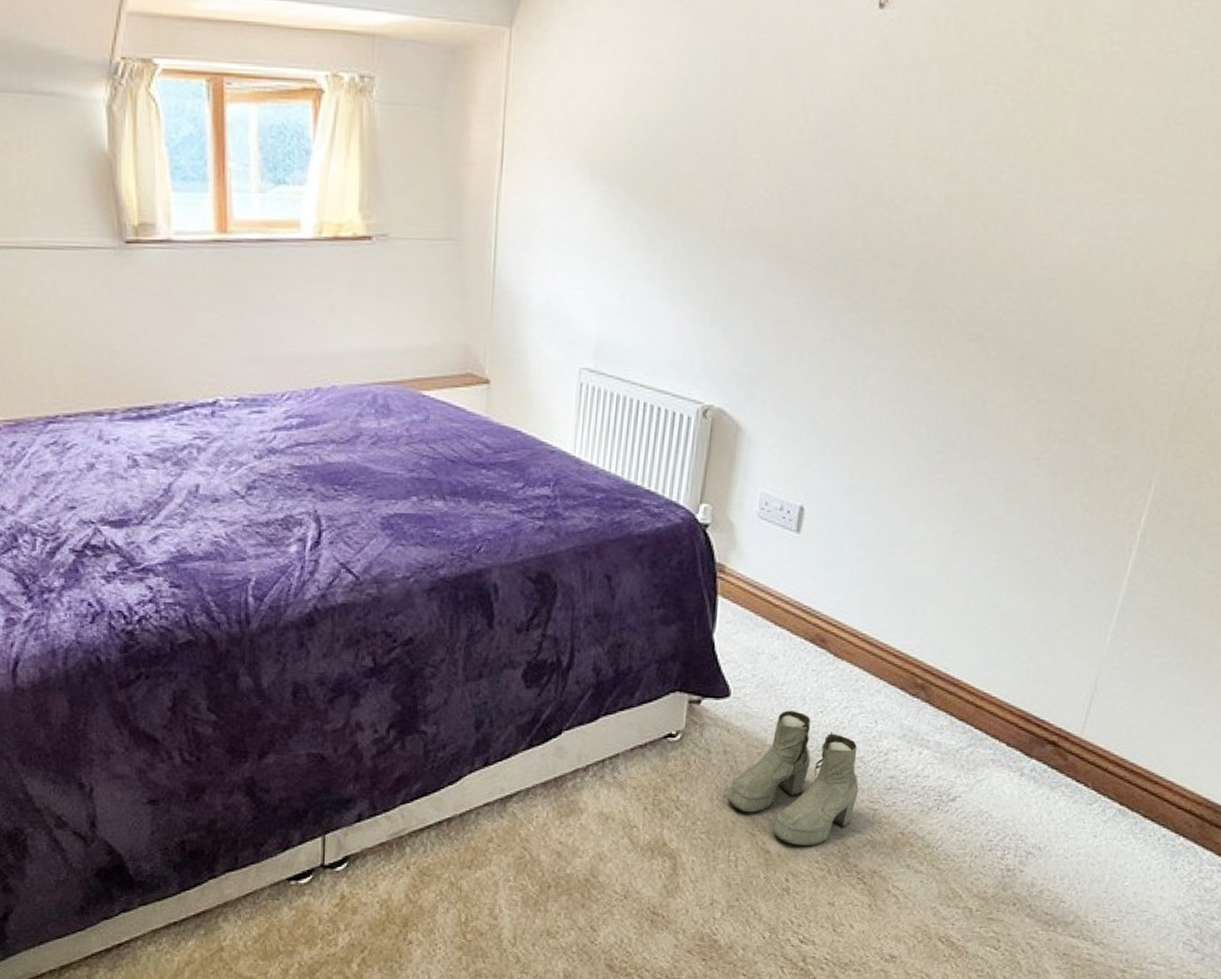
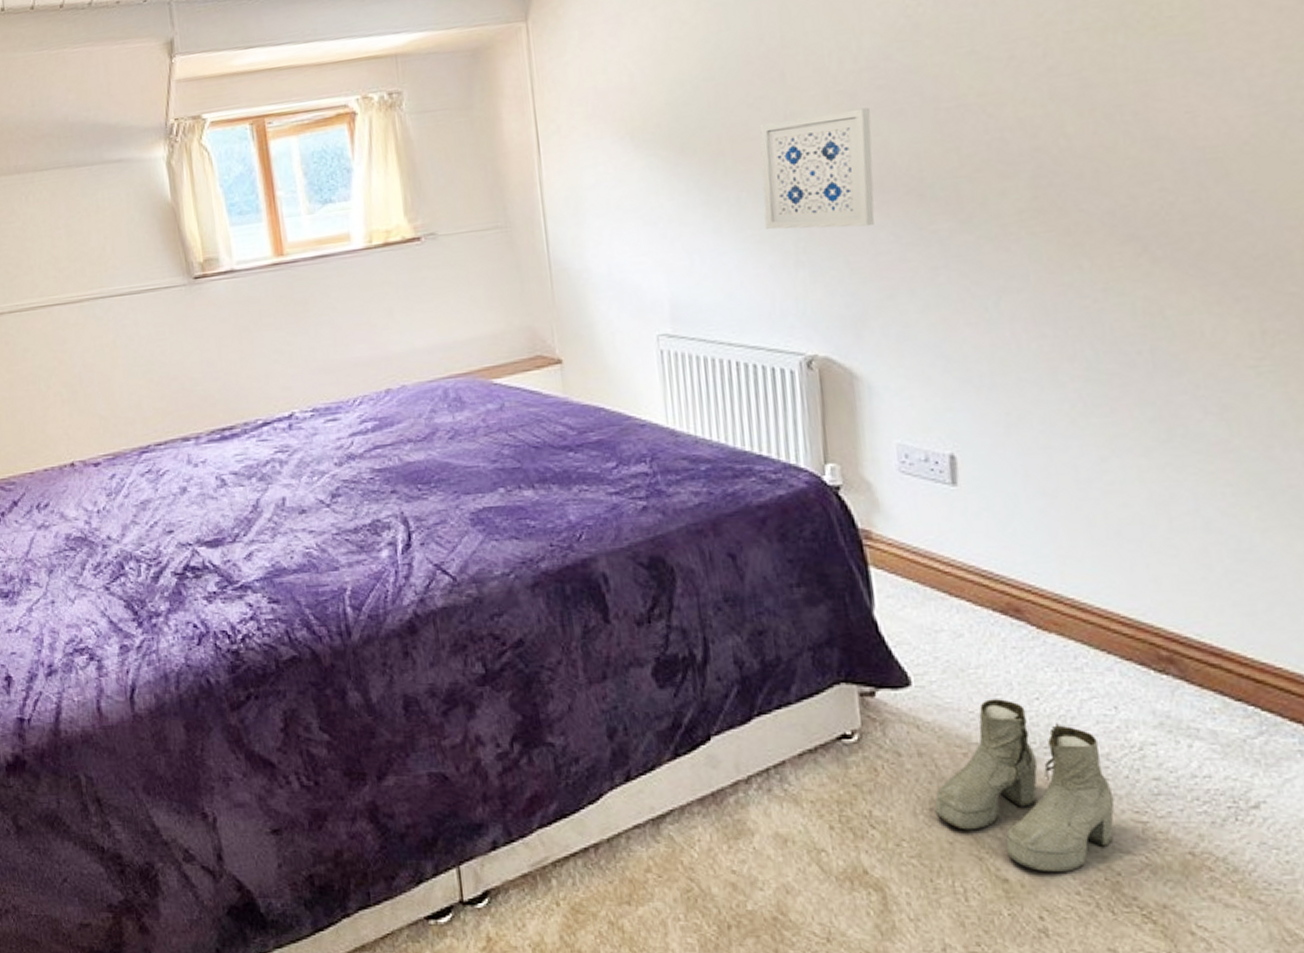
wall art: none [693,179,801,294] -> present [759,107,875,230]

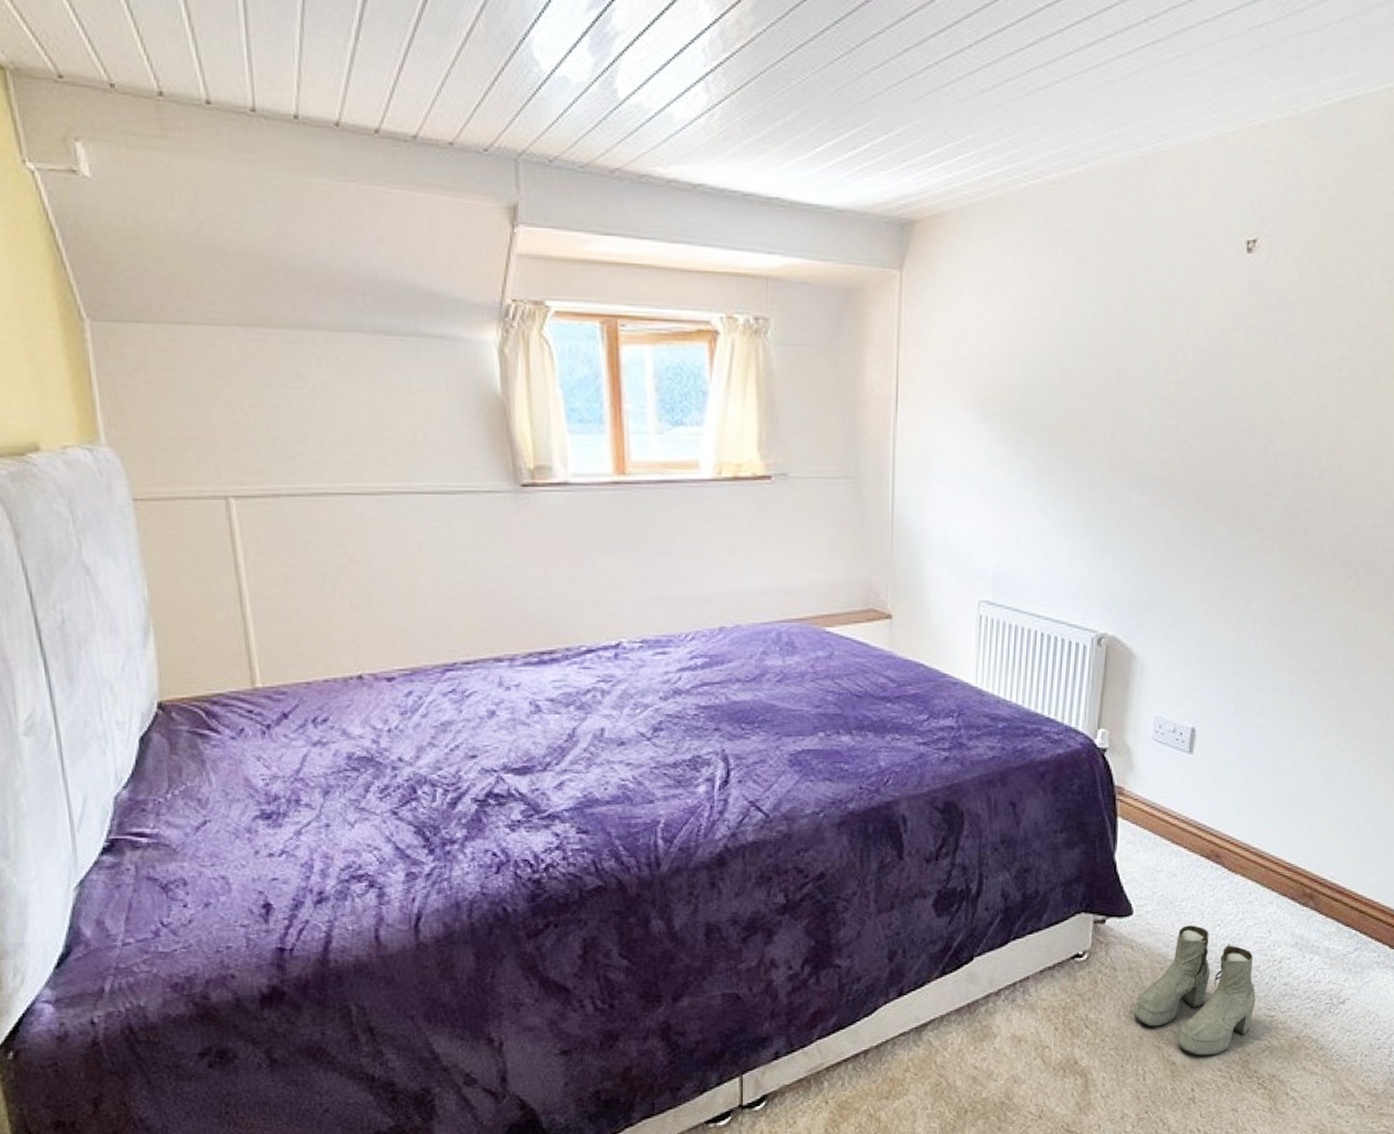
wall art: present [759,107,875,230] -> none [1084,415,1182,525]

